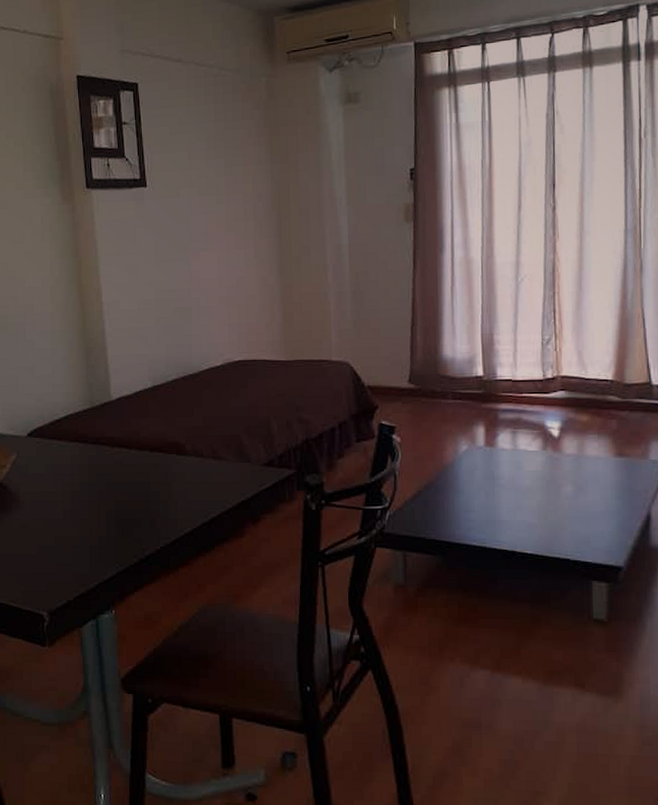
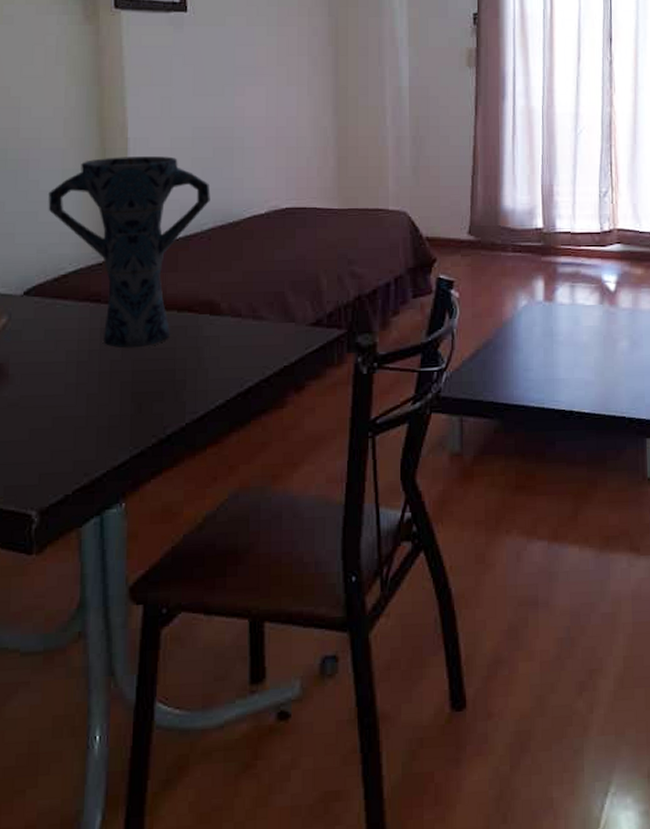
vase: none [42,317,173,482] -> present [48,156,211,349]

